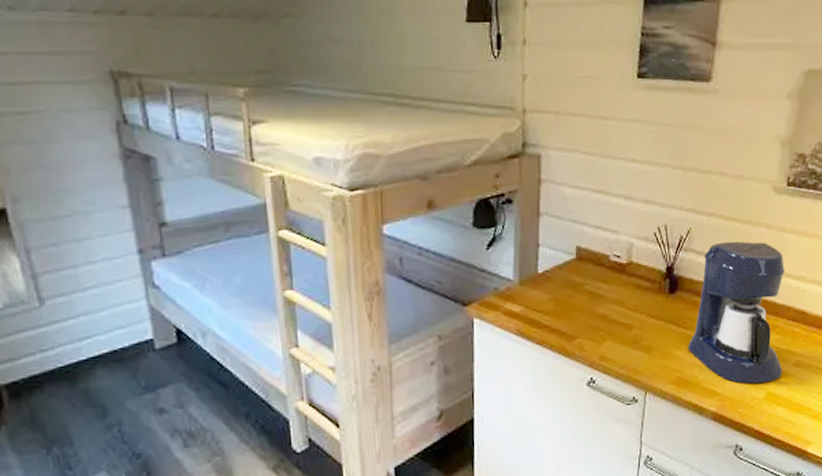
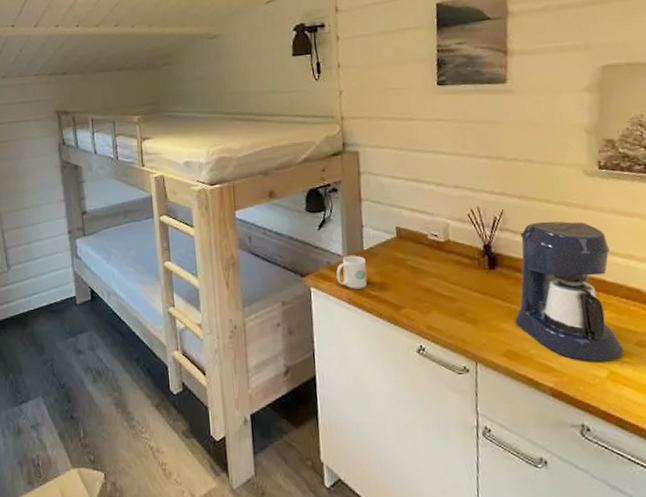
mug: none [505,279,540,319] -> present [336,255,368,289]

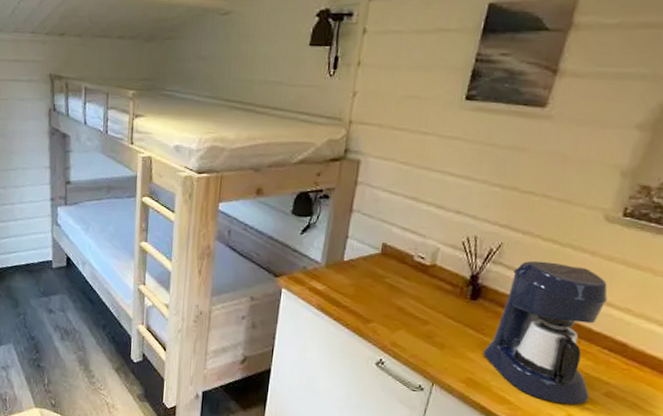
mug: present [336,255,368,289] -> none [310,263,343,298]

